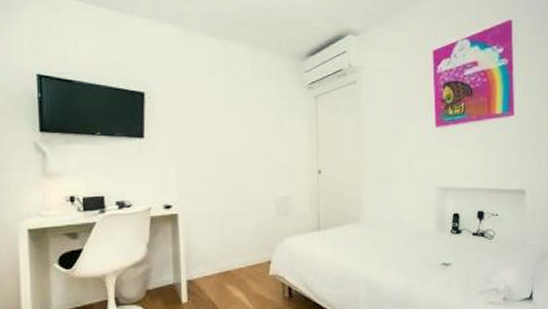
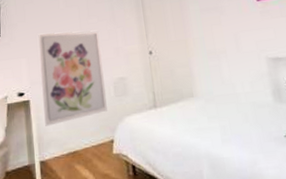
wall art: none [190,138,267,243] -> present [37,30,107,126]

